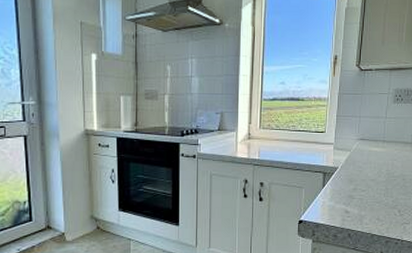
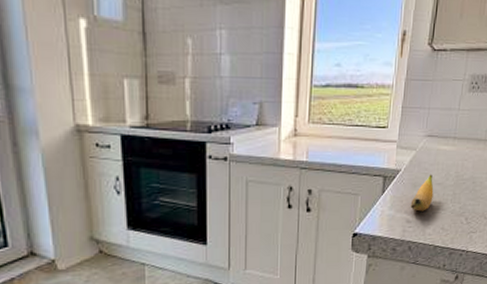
banana: none [348,171,368,203] -> present [410,174,434,212]

